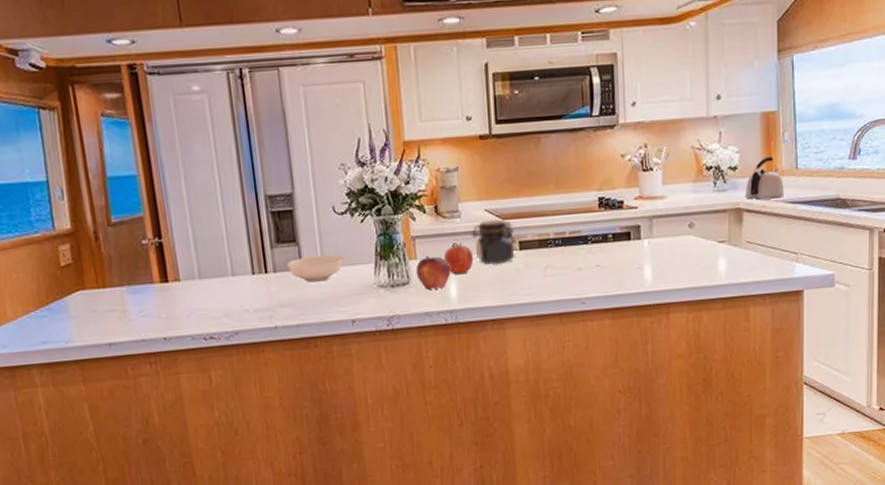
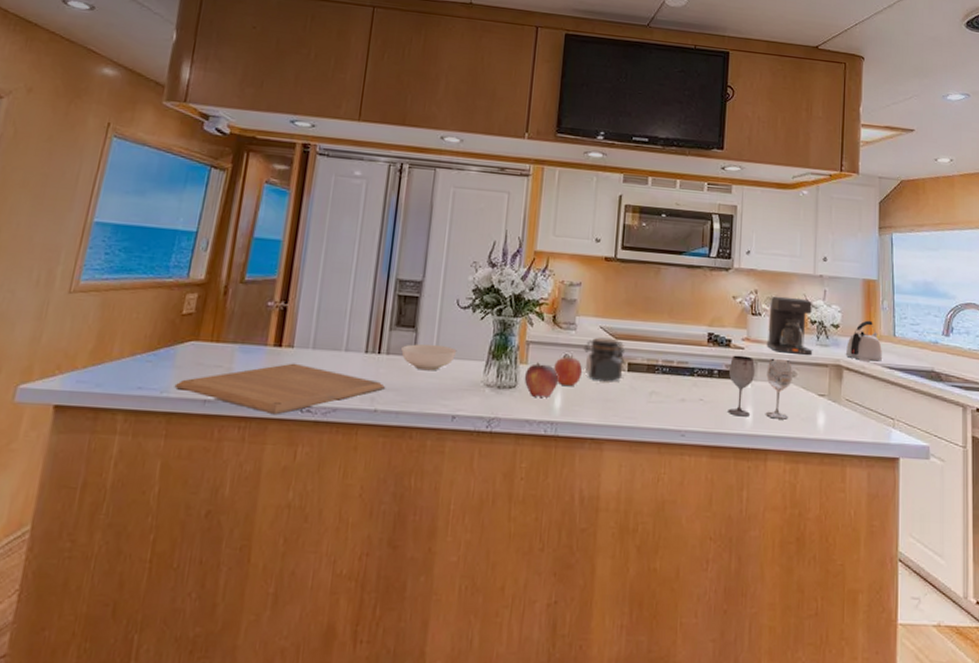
chopping board: none [76,295,280,347] -> present [174,363,385,415]
wineglass: none [624,211,690,276] -> present [728,355,793,420]
coffee maker: none [660,144,711,206] -> present [766,295,813,356]

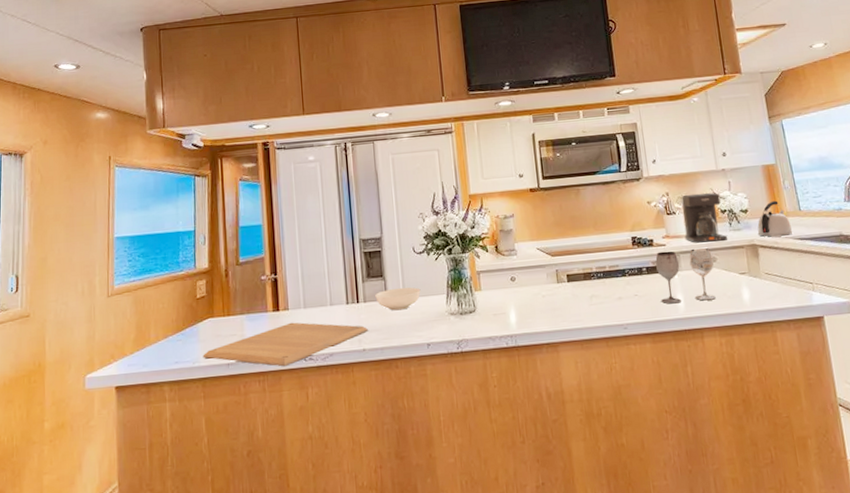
fruit: present [524,362,558,398] -> none [480,287,510,318]
fruit: present [554,354,583,387] -> none [504,276,529,304]
jar: present [583,337,626,381] -> none [526,256,564,294]

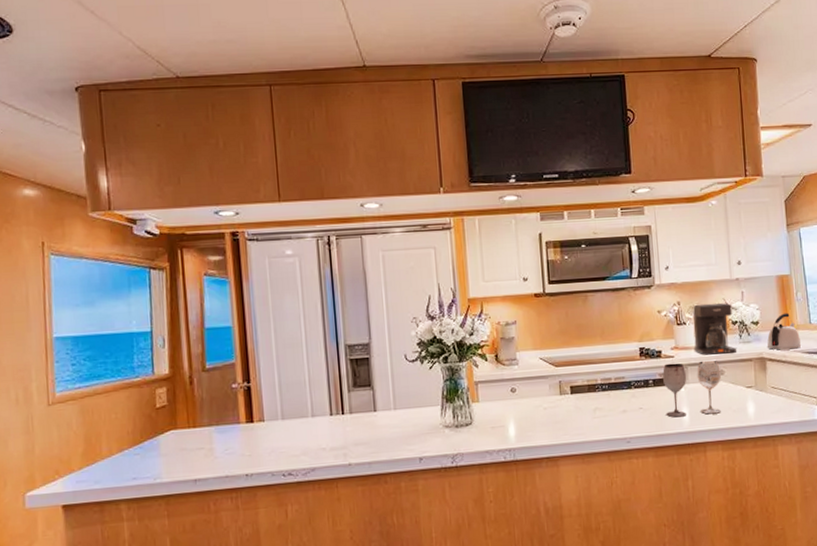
chopping board: present [202,322,368,367] -> none [165,434,354,483]
bowl: present [375,287,421,311] -> none [362,398,413,423]

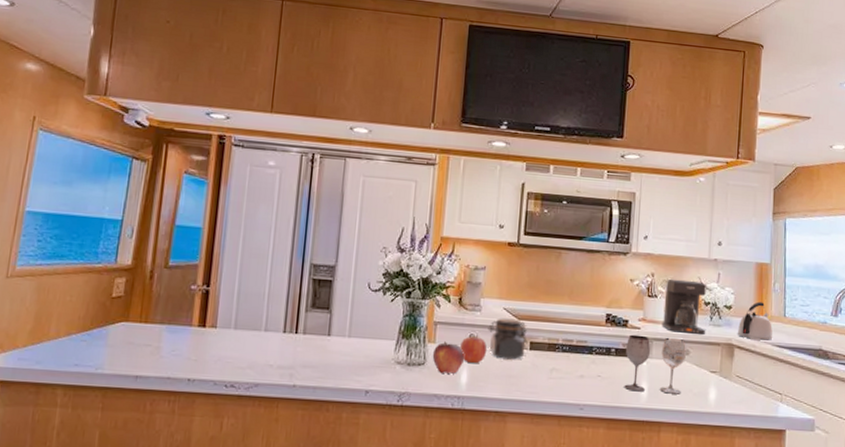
fruit: none [478,399,509,431] -> present [432,341,464,374]
fruit: none [503,387,530,416] -> present [460,334,488,364]
jar: none [527,367,567,406] -> present [488,318,528,359]

